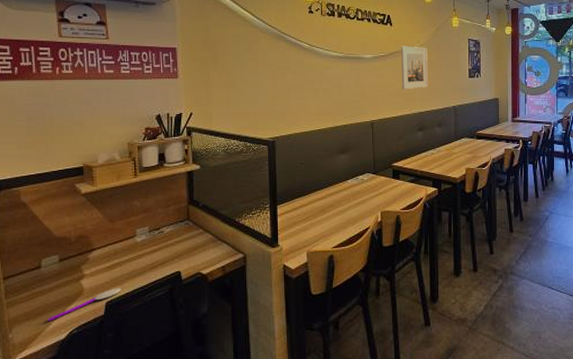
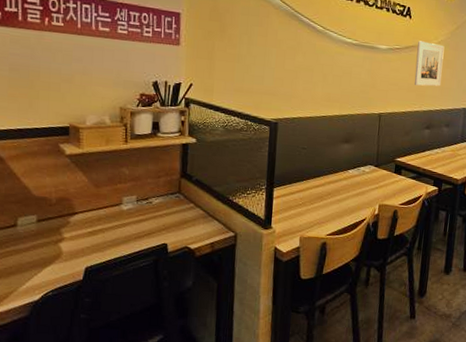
spoon: present [47,288,121,322] -> none [21,254,102,282]

